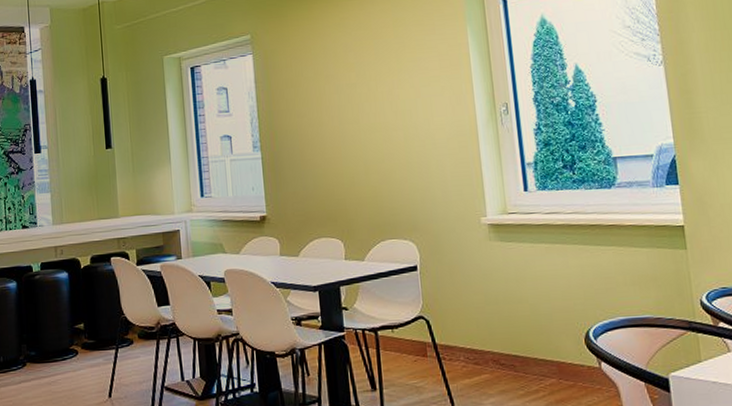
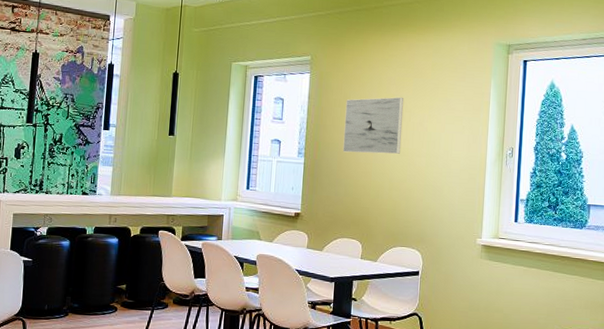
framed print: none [298,64,372,139] -> present [342,97,404,154]

